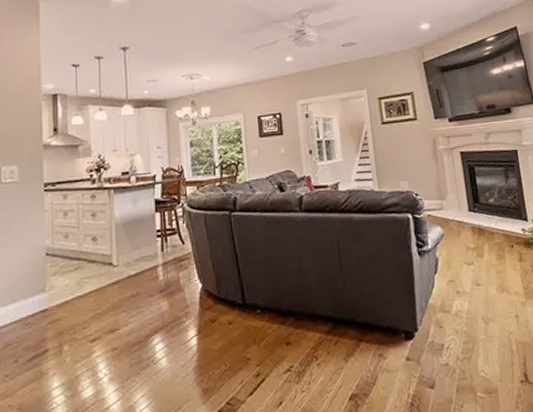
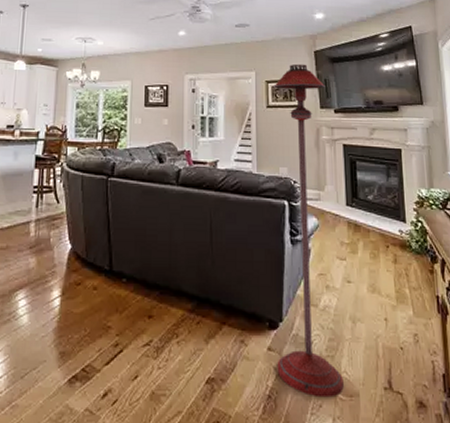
floor lamp: none [386,76,482,399] -> present [274,63,344,398]

